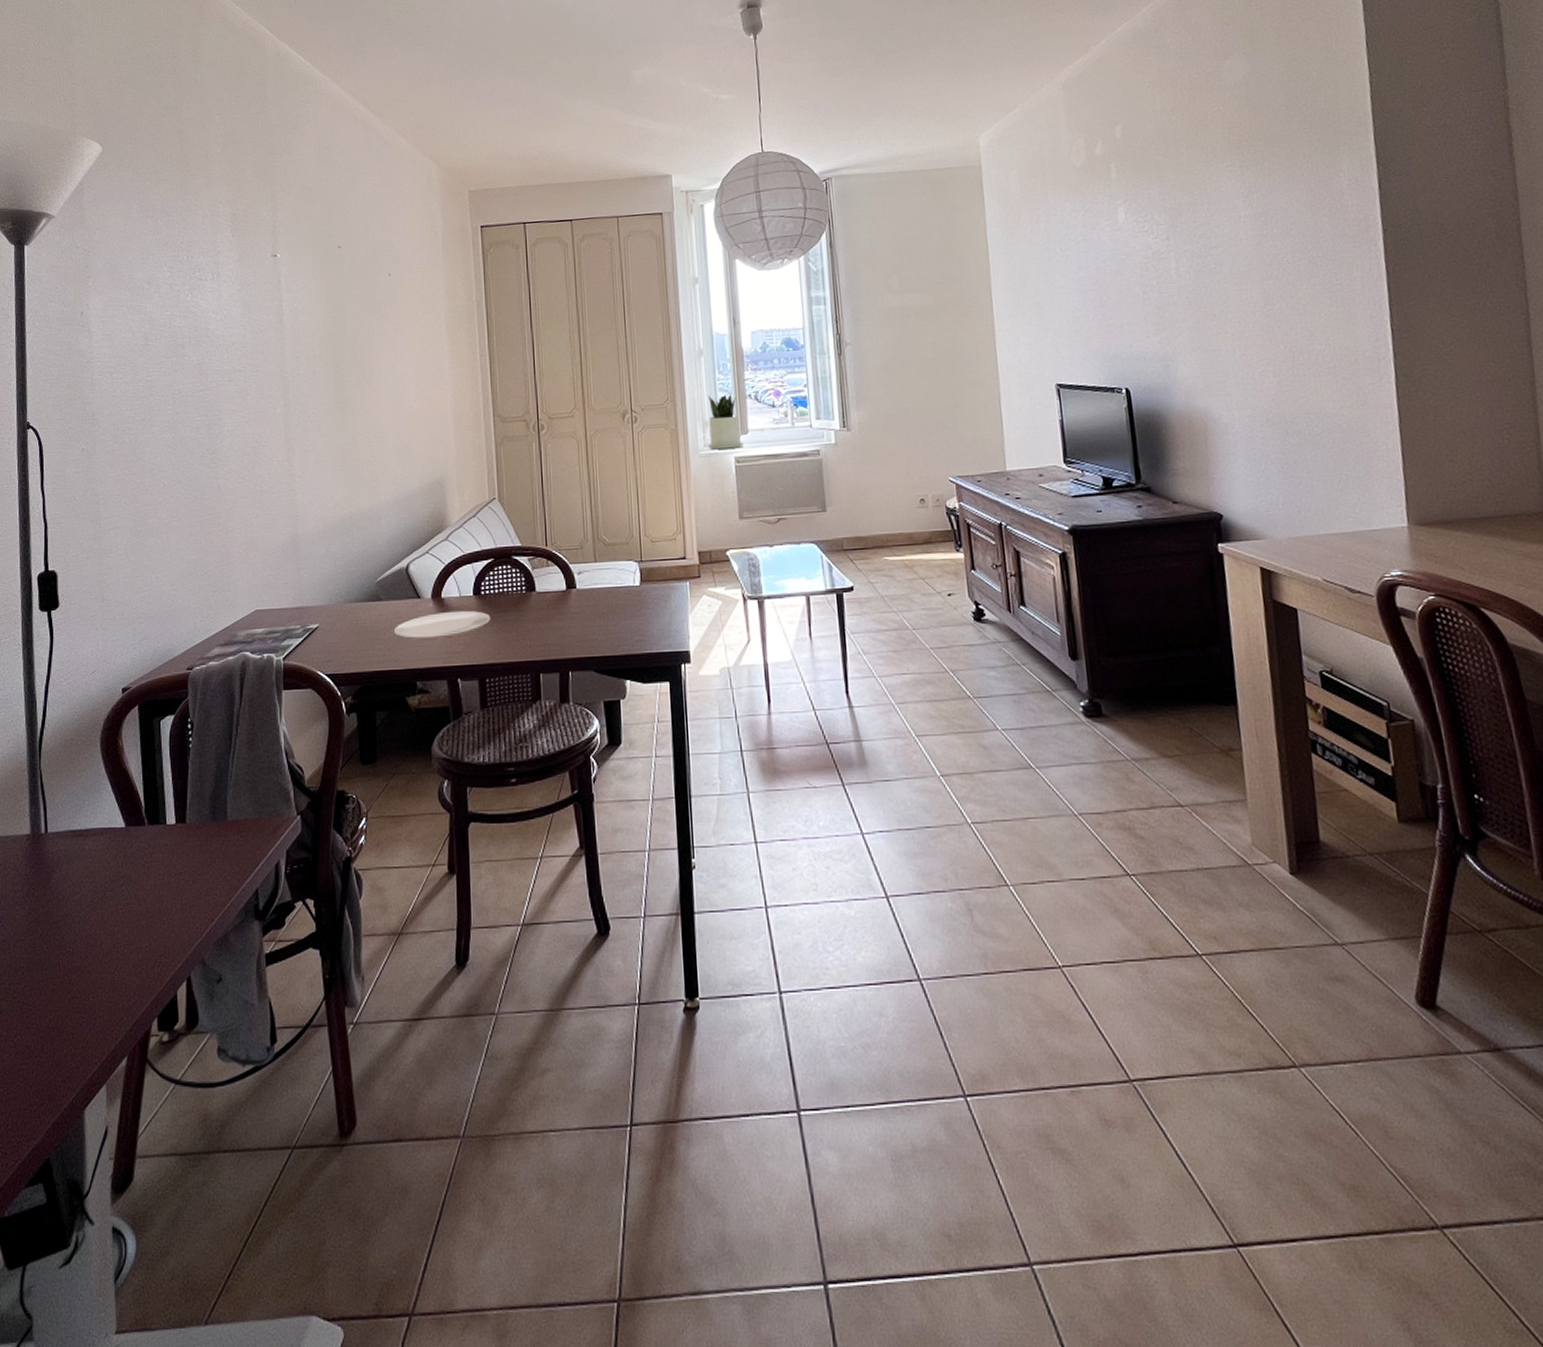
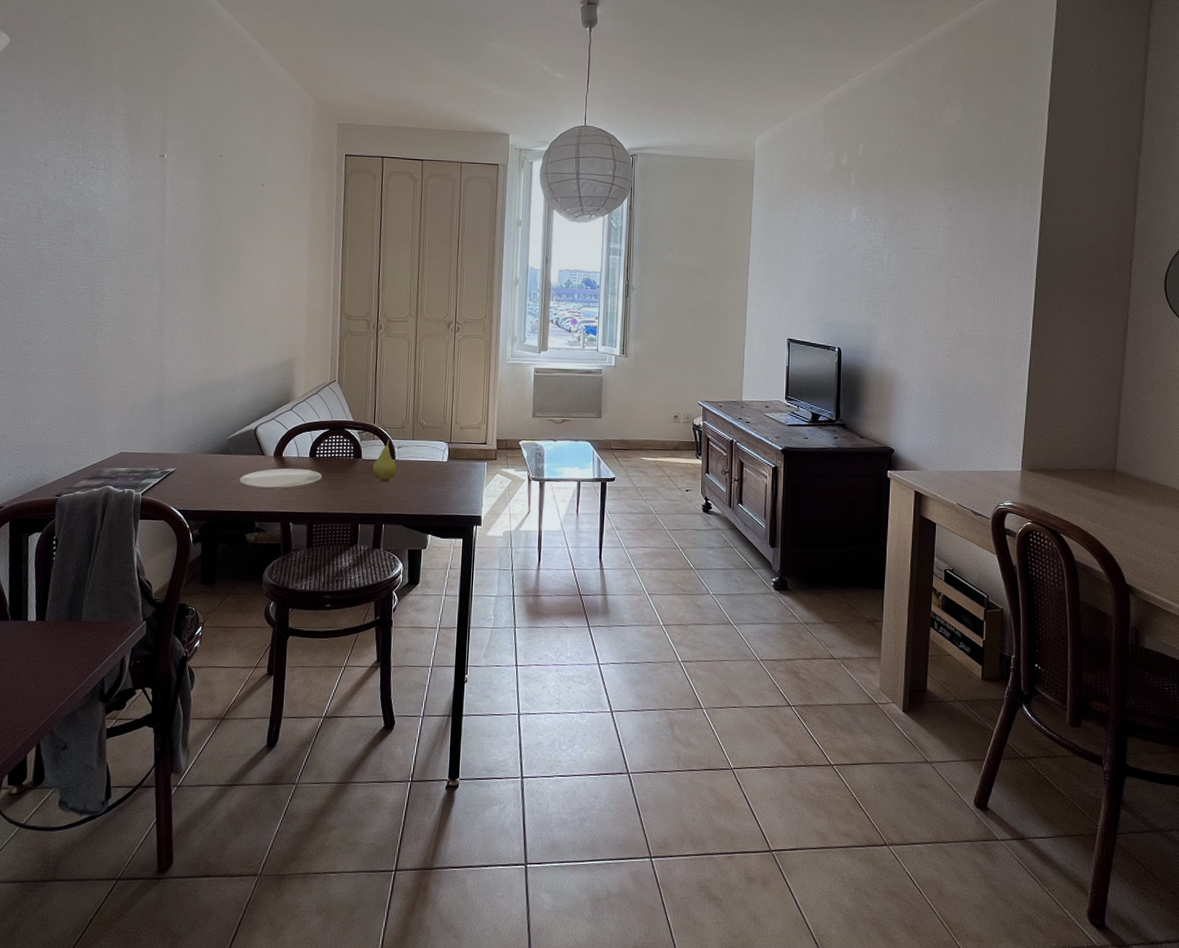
fruit: none [549,563,580,618] -> present [372,438,397,482]
planter: present [707,393,745,450] -> none [514,316,544,361]

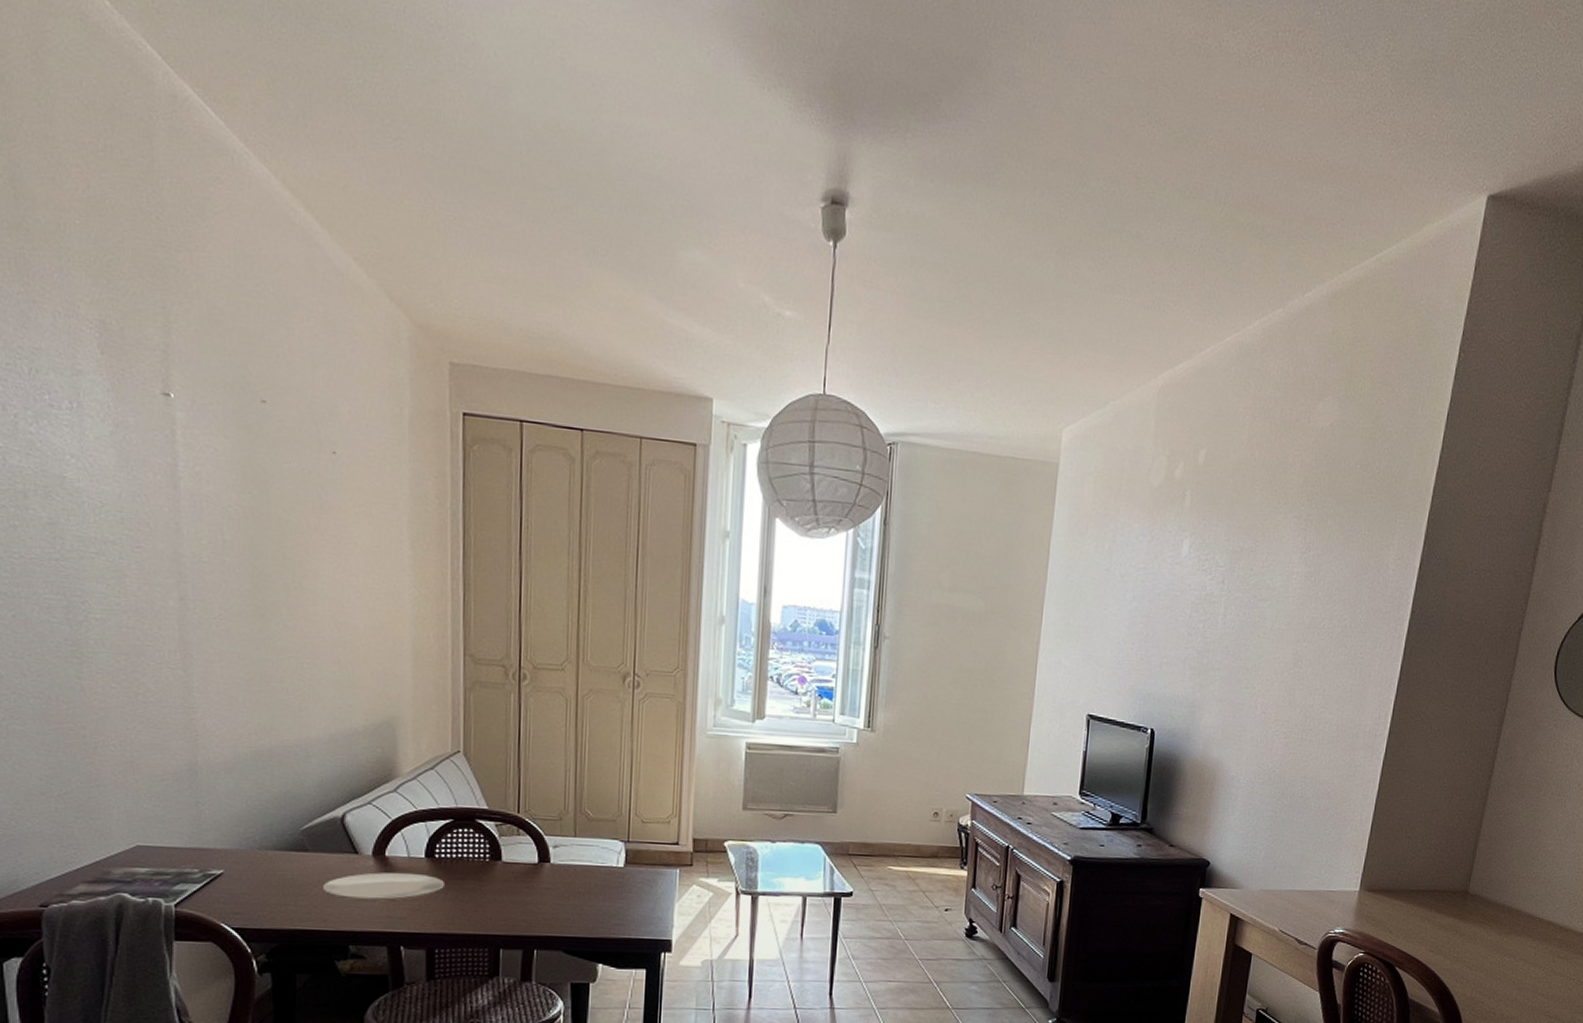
fruit: present [372,438,397,482] -> none [517,834,553,893]

